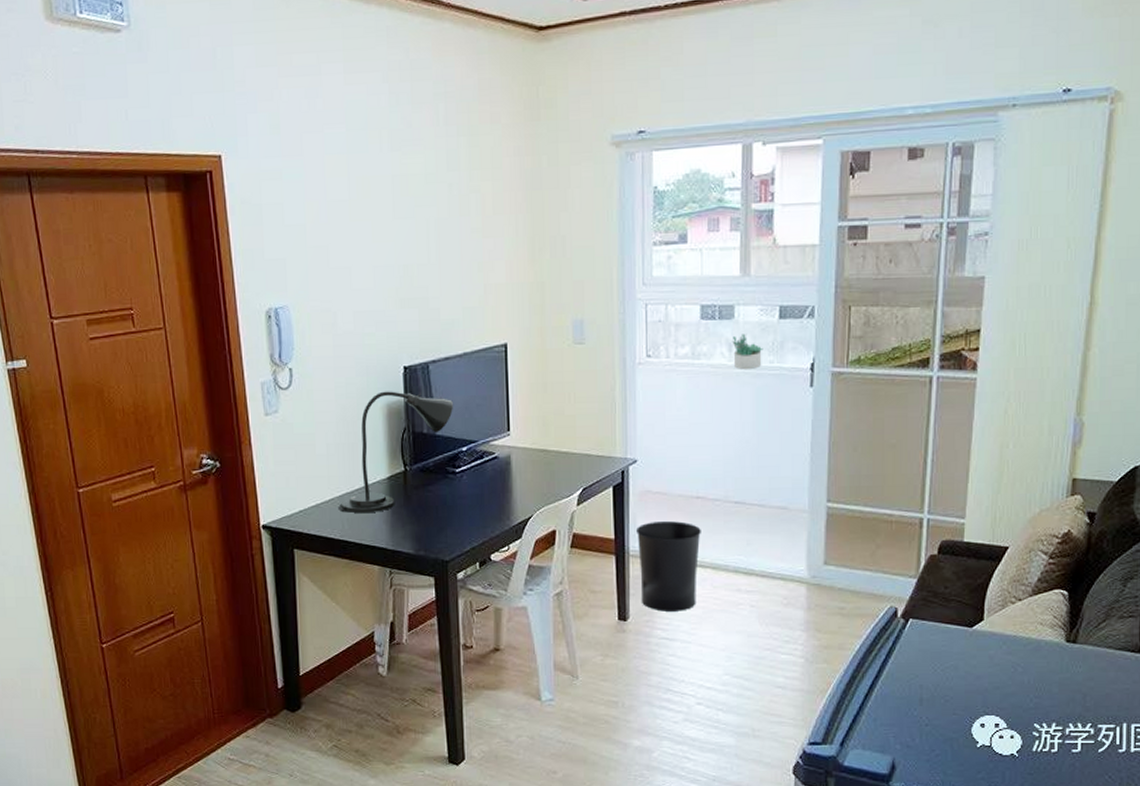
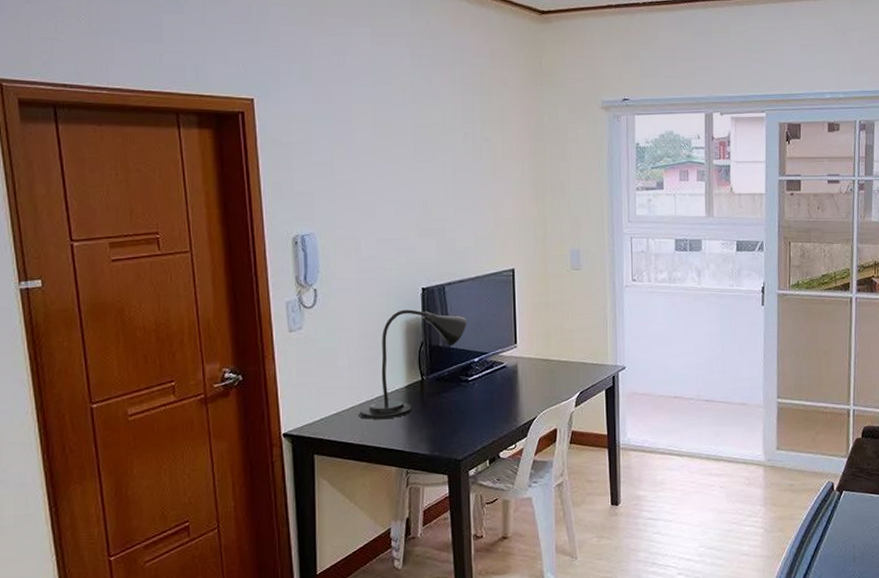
waste bin: present [635,521,701,612] -> none [625,418,679,496]
succulent plant: present [732,333,763,370] -> none [700,263,725,292]

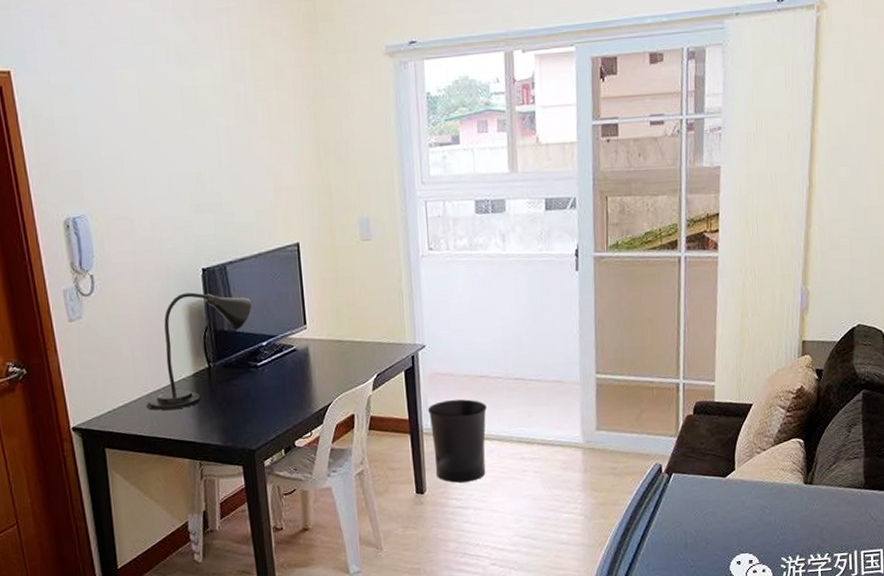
waste bin: none [625,418,679,496] -> present [427,399,487,483]

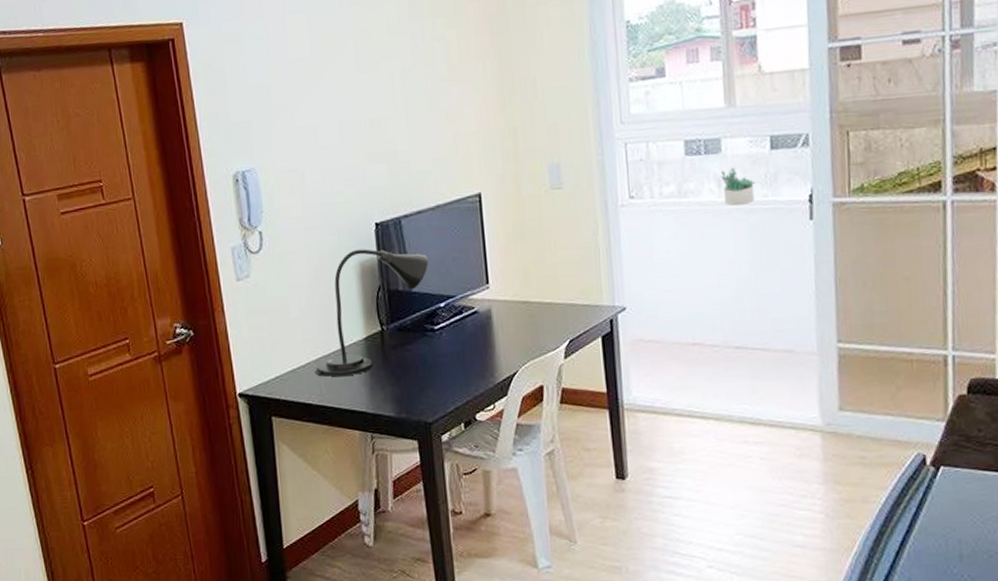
waste bin: present [427,399,487,483] -> none [629,370,701,468]
succulent plant: none [504,225,533,259] -> present [720,167,756,206]

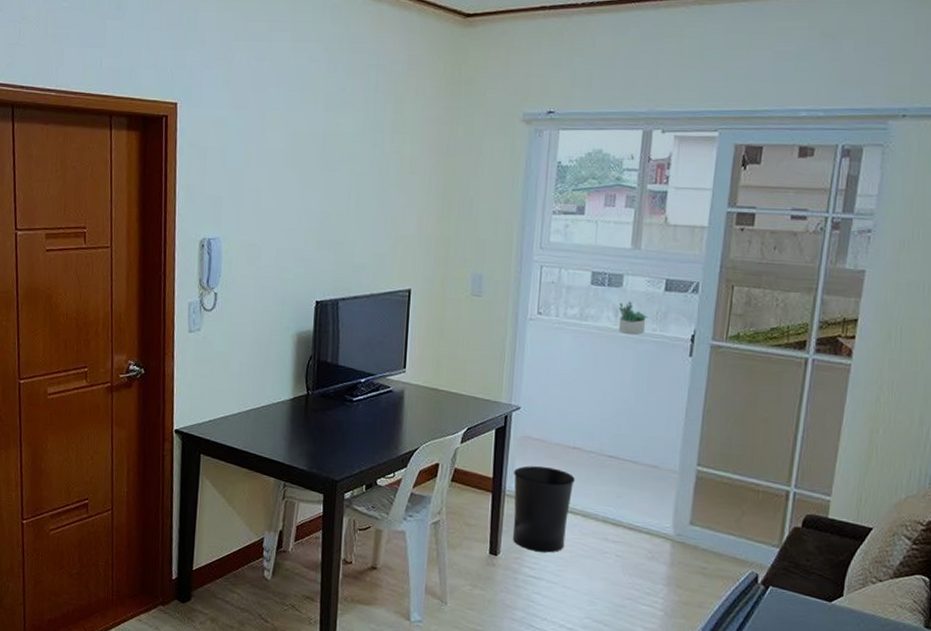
desk lamp: present [315,249,429,377] -> none [244,321,358,430]
waste bin: none [629,370,701,468] -> present [513,466,575,553]

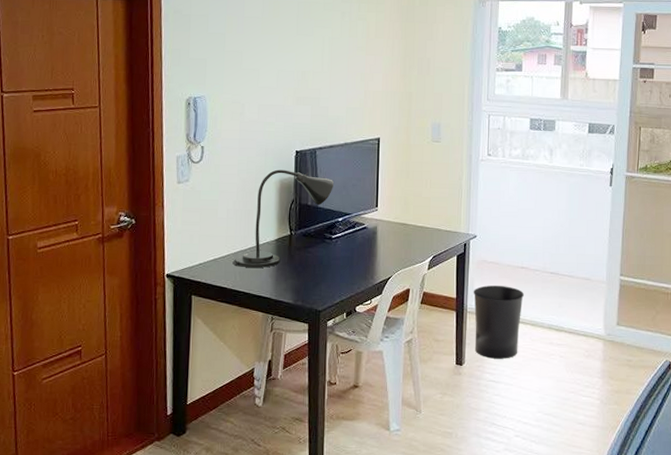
desk lamp: none [244,321,358,430] -> present [232,169,335,269]
succulent plant: present [618,301,648,335] -> none [552,142,576,171]

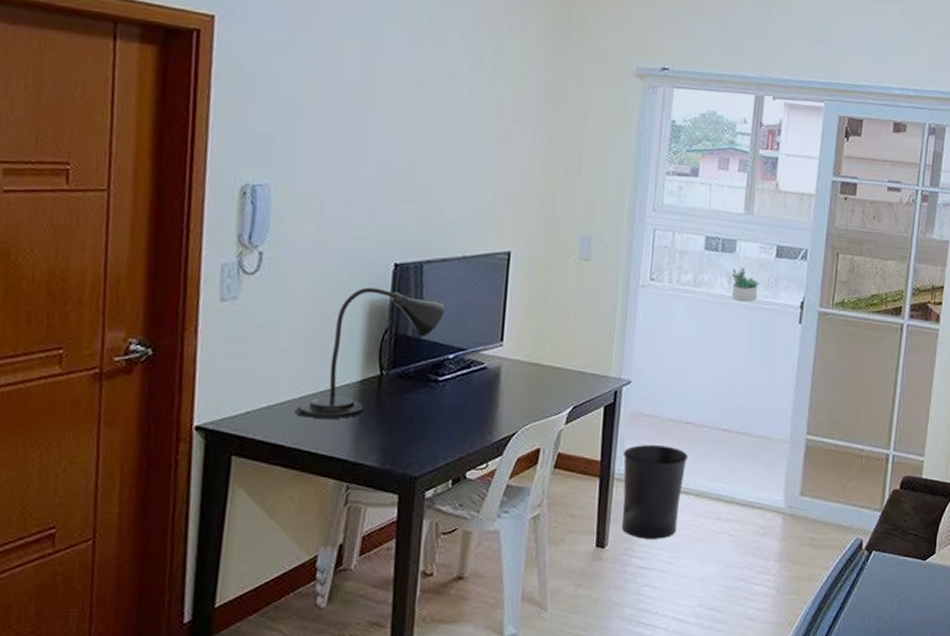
succulent plant: none [552,142,576,171] -> present [731,267,760,303]

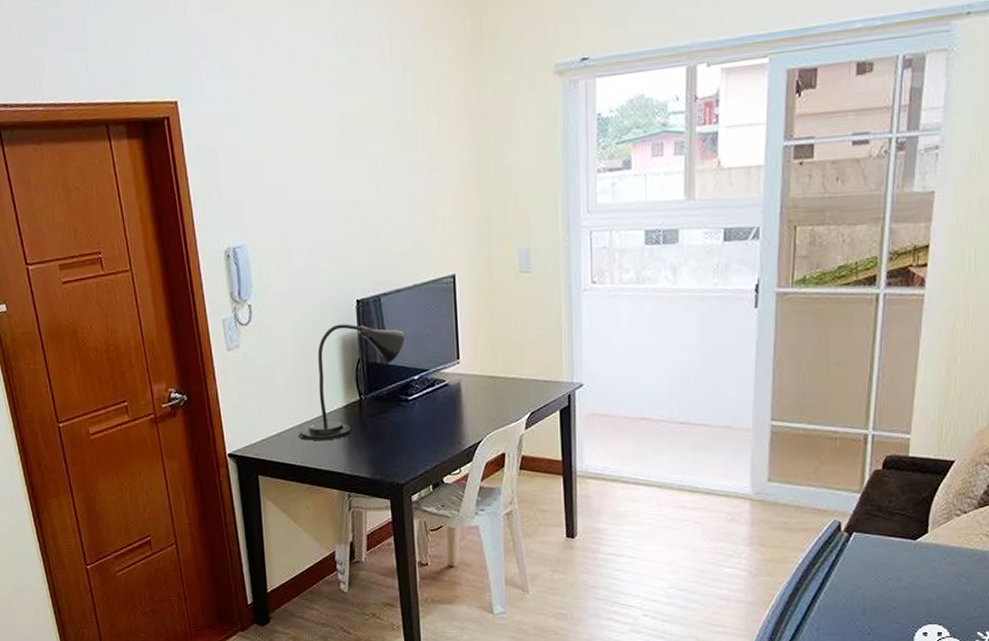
waste bin: present [622,445,688,539] -> none [582,442,646,529]
succulent plant: present [731,267,760,303] -> none [676,257,708,294]

